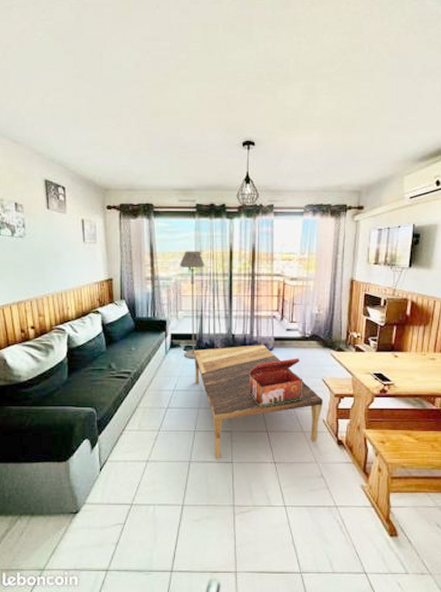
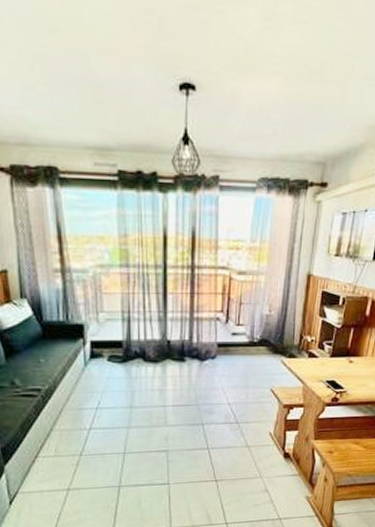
floor lamp: present [180,251,205,359] -> none [98,234,132,371]
coffee table: present [194,345,323,460] -> none [121,352,270,482]
decorative box: present [248,358,303,409] -> none [187,366,250,424]

